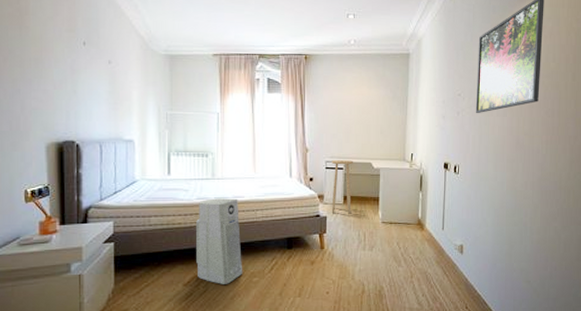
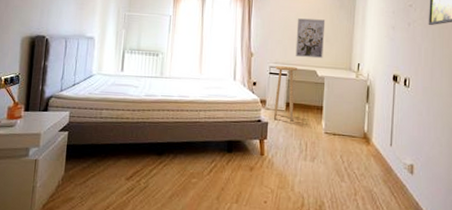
air purifier: present [196,198,243,284] -> none [140,96,183,183]
wall art: none [351,111,379,151] -> present [295,18,326,59]

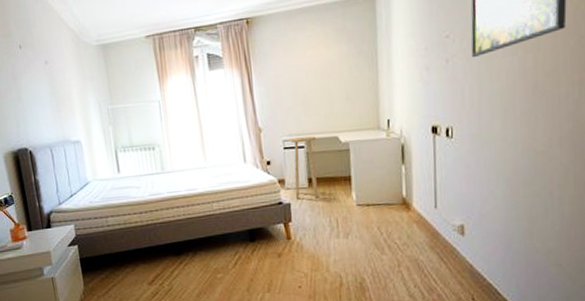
wall art: present [295,18,326,59] -> none [307,73,345,125]

